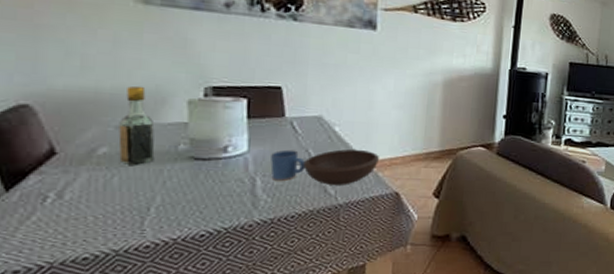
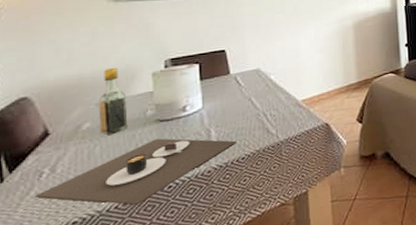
place setting: none [37,179,286,250] -> present [35,138,236,206]
mug: present [270,149,305,181] -> none [221,100,249,129]
bowl: present [303,149,380,185] -> none [248,91,310,126]

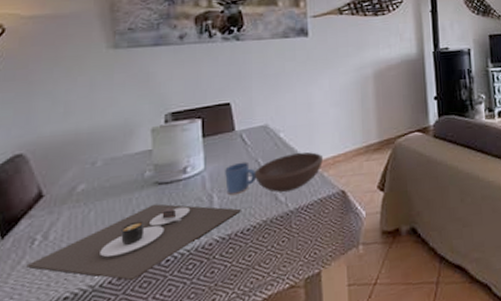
bottle: present [98,67,128,135] -> none [94,121,125,198]
mug: none [221,100,249,129] -> present [225,161,255,195]
bowl: none [248,91,310,126] -> present [254,152,324,192]

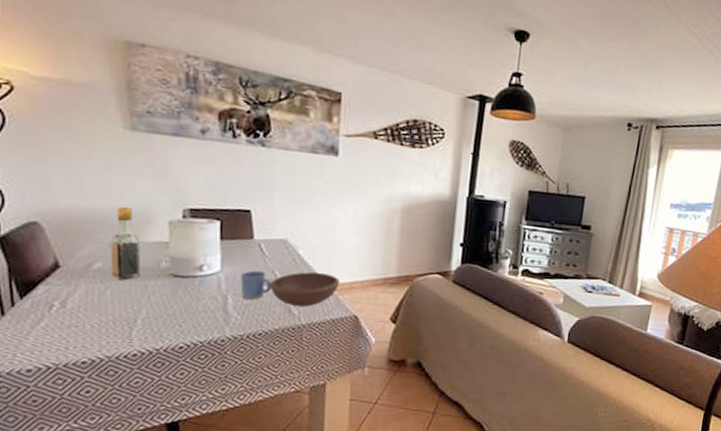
place setting: present [26,204,241,281] -> none [45,294,254,359]
bottle: none [94,121,125,198] -> present [110,206,141,280]

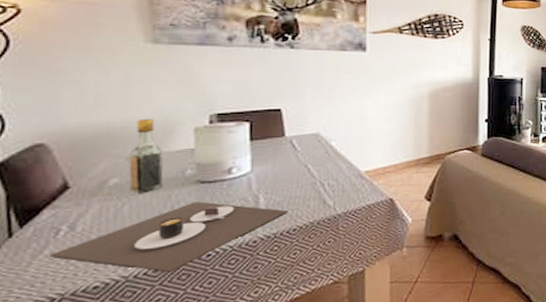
place setting: none [45,294,254,359] -> present [50,201,288,273]
mug: present [240,270,271,300] -> none [272,166,304,196]
bowl: present [269,272,341,307] -> none [303,161,375,197]

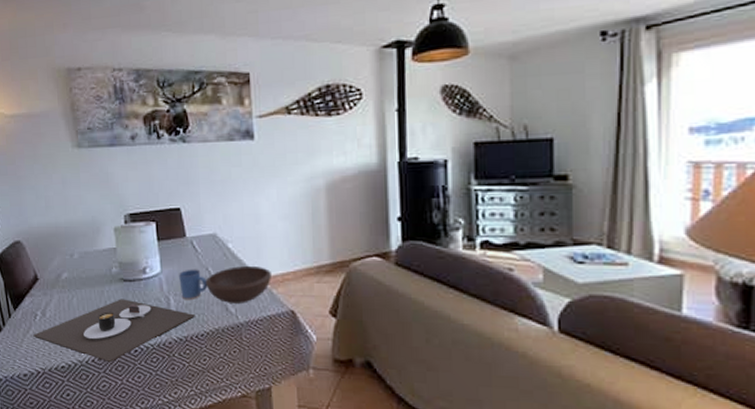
bottle: present [129,118,163,193] -> none [72,218,97,287]
mug: none [272,166,304,196] -> present [179,269,207,299]
bowl: none [303,161,375,197] -> present [205,265,273,303]

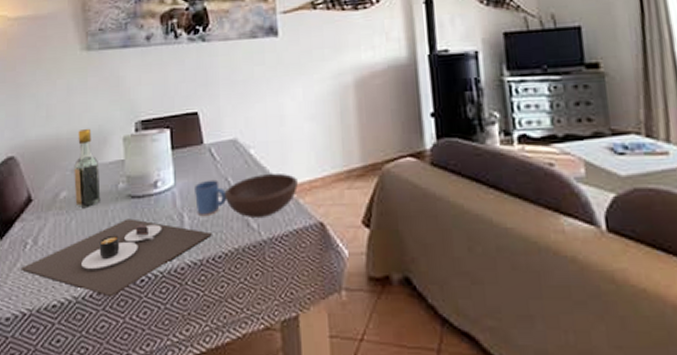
bottle: none [72,218,97,287] -> present [74,128,101,207]

